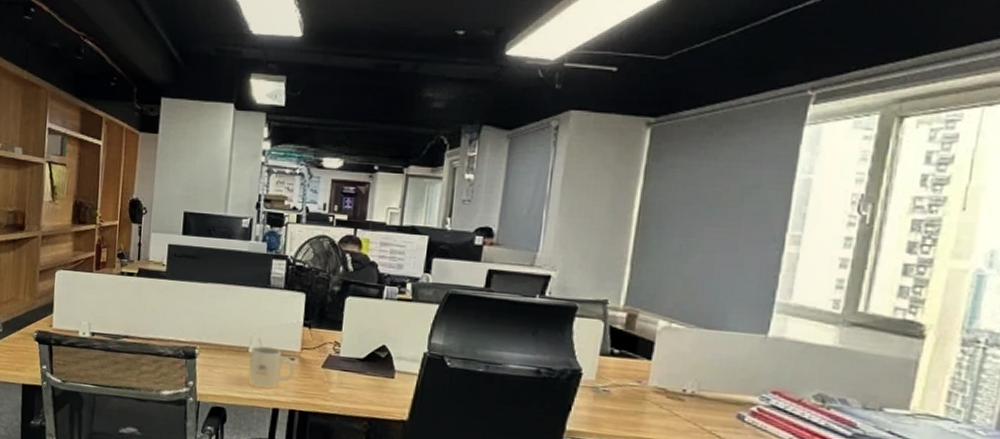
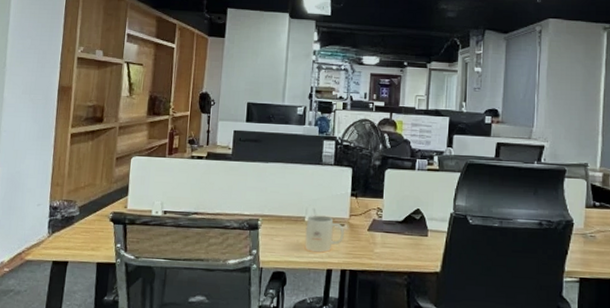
books: present [44,134,68,157] -> none [123,39,145,58]

